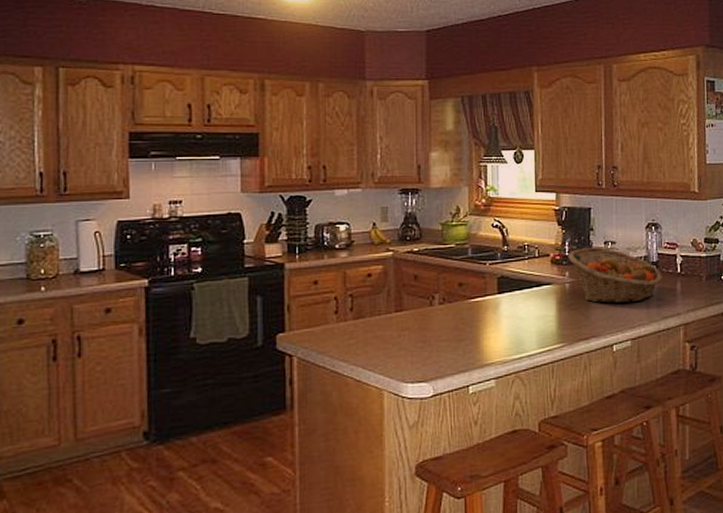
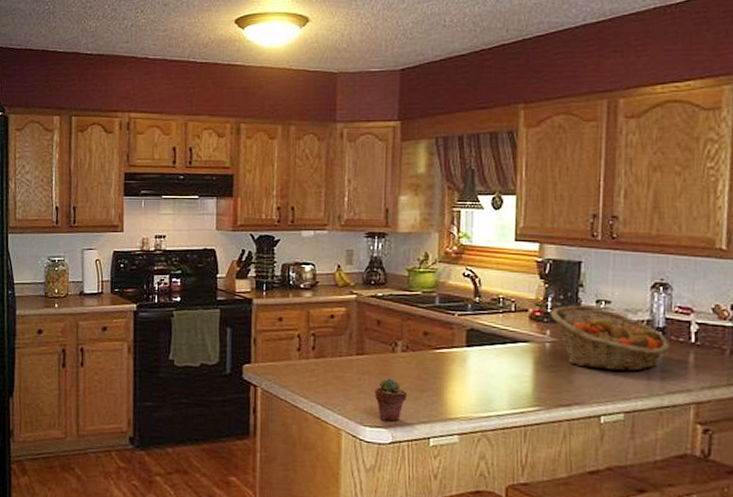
potted succulent: none [415,331,447,375] -> present [375,378,408,422]

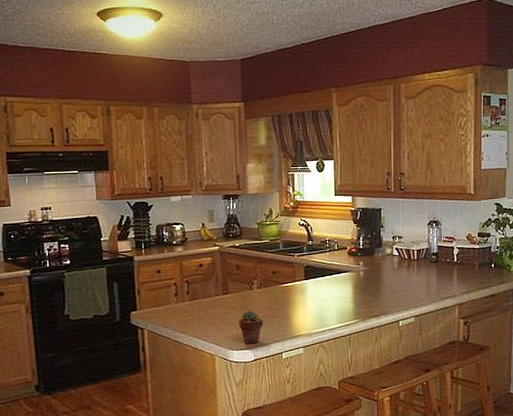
fruit basket: present [550,305,670,372] -> none [362,241,441,288]

